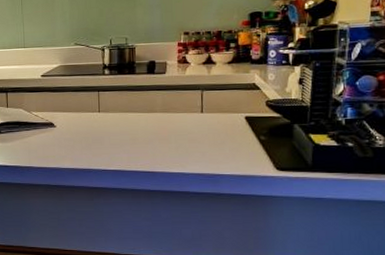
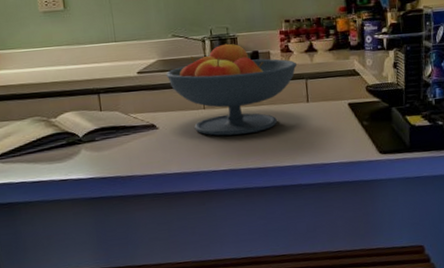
fruit bowl: none [66,52,194,138] -> present [166,42,298,136]

